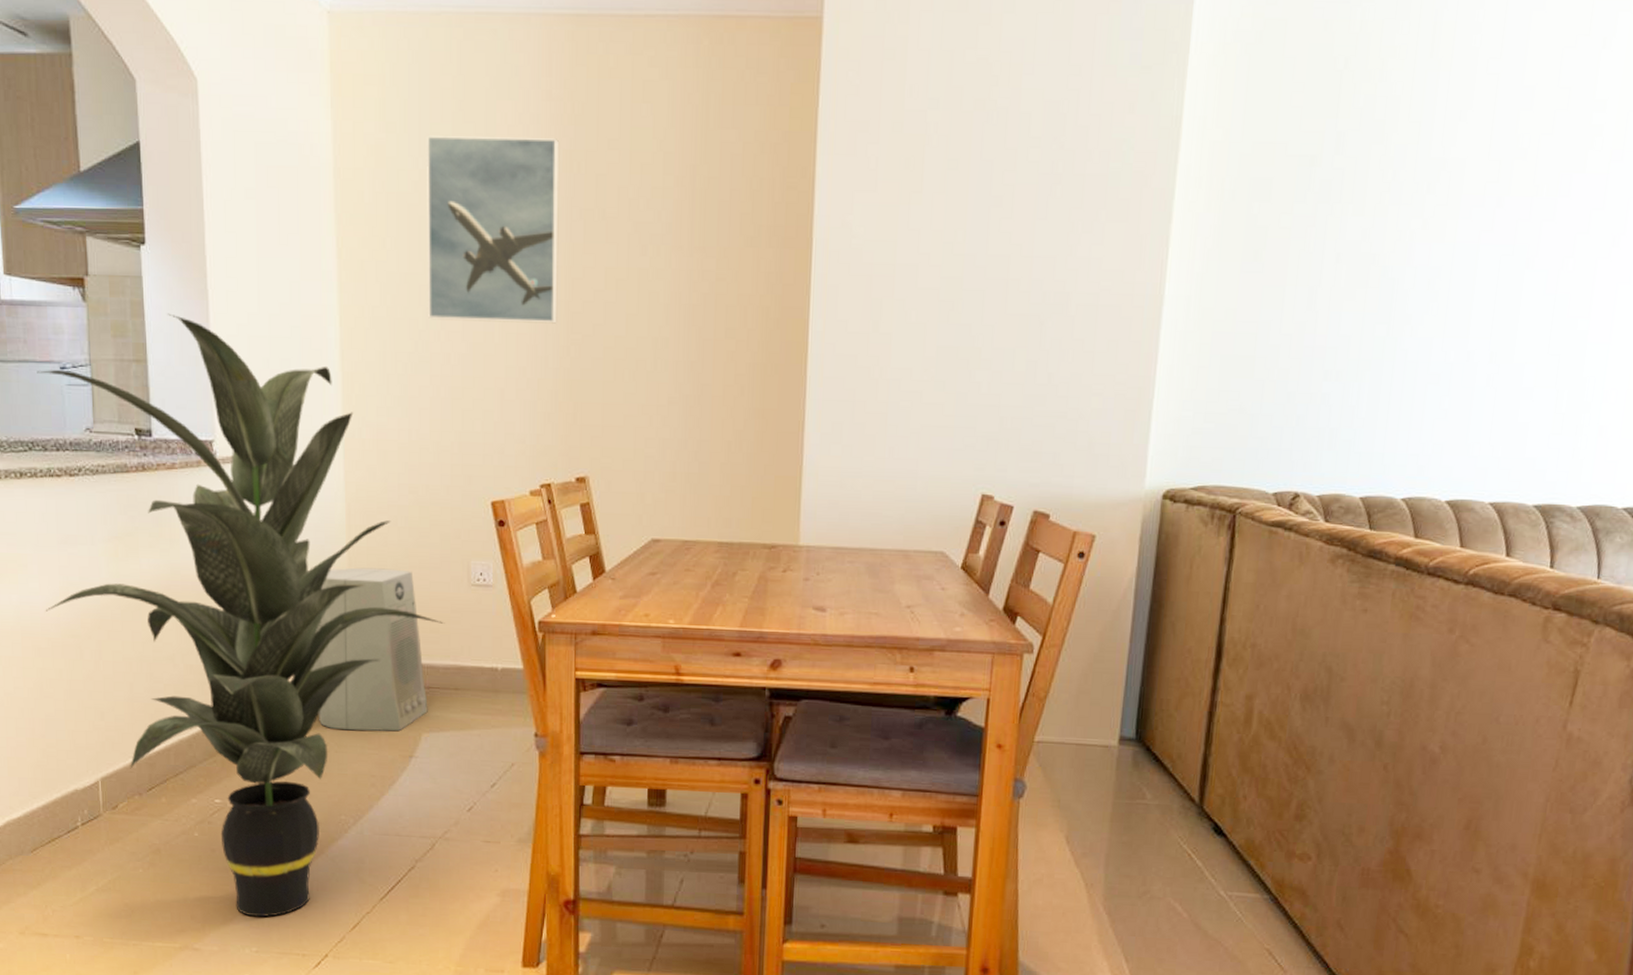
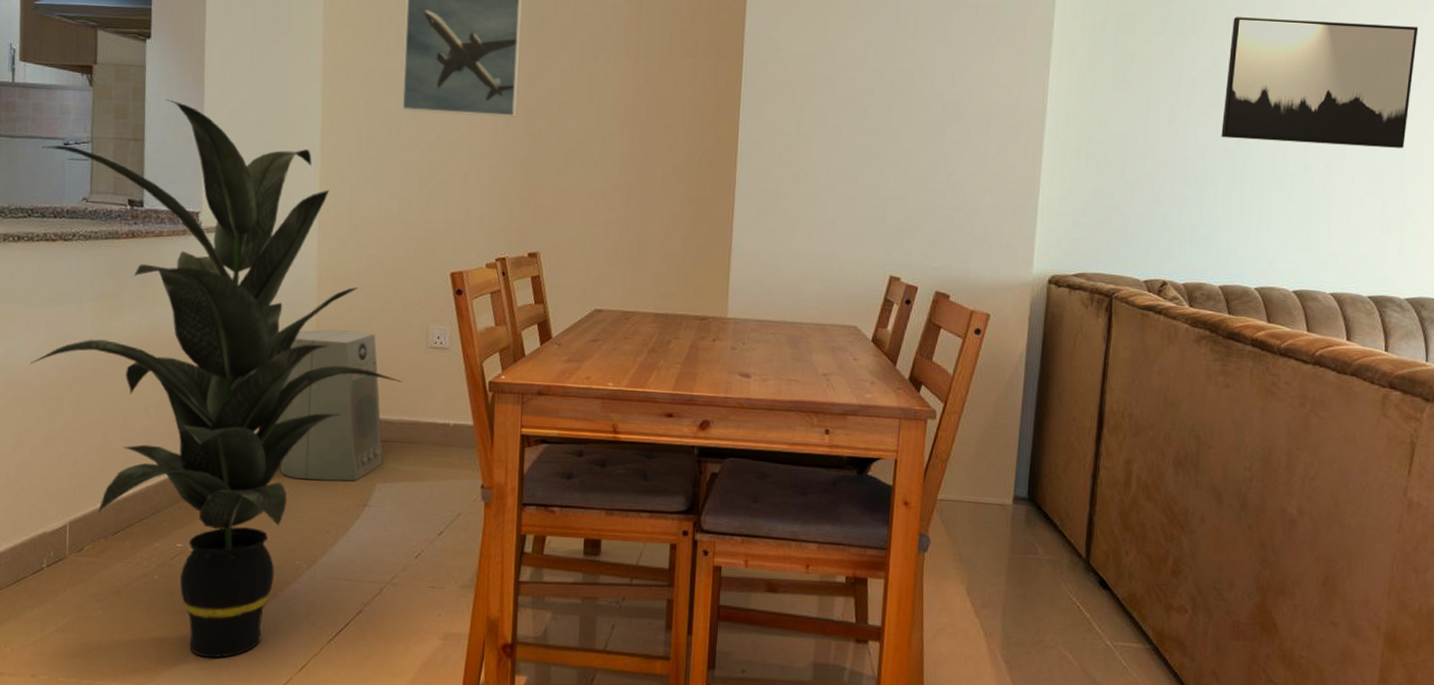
wall art: none [1368,178,1612,331] -> present [1221,17,1419,148]

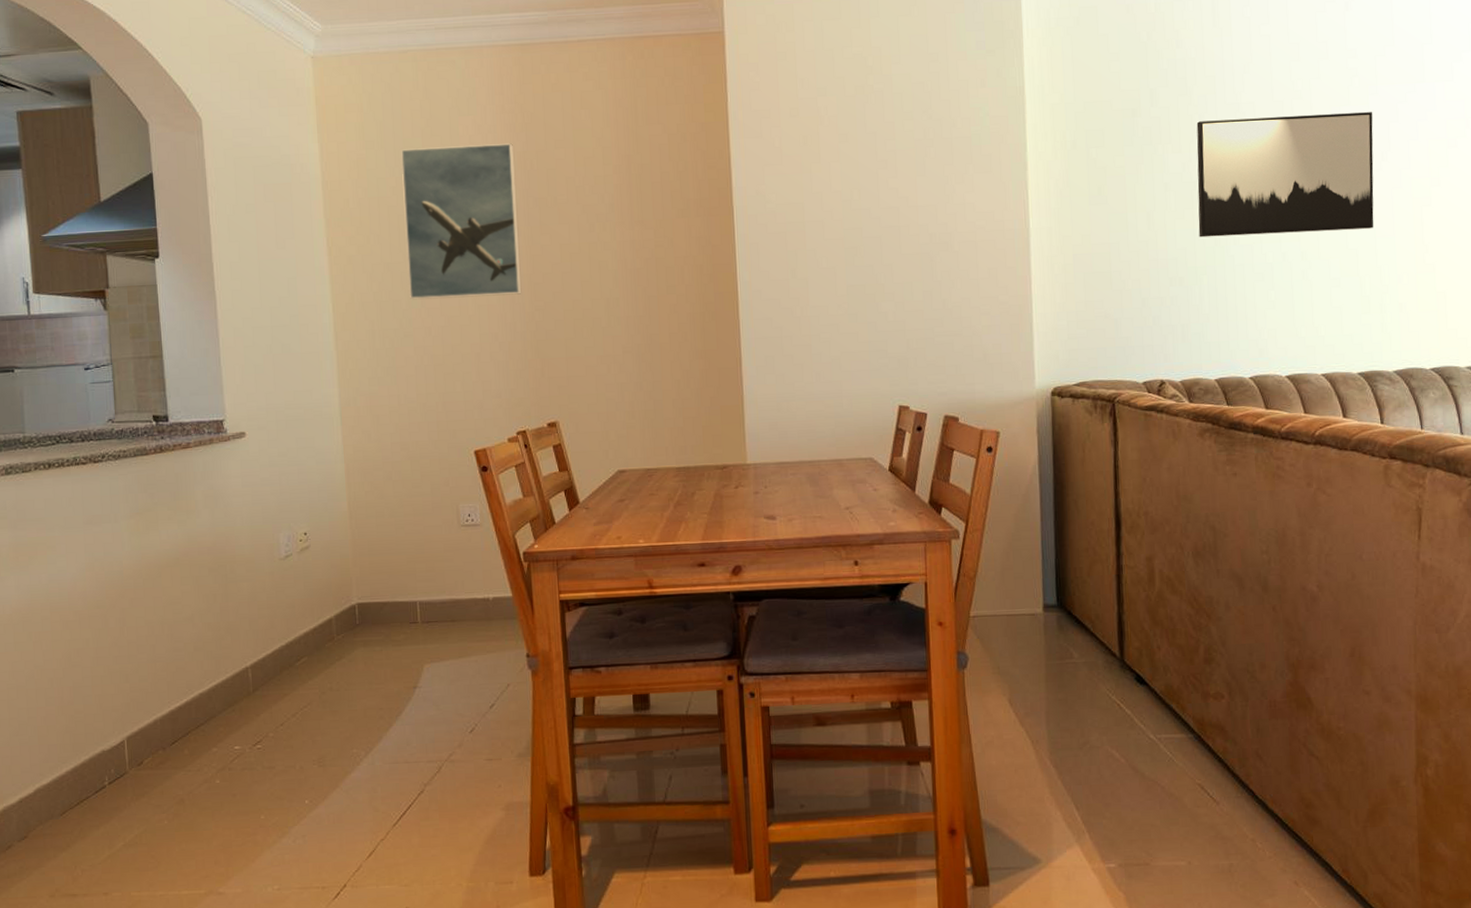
indoor plant: present [31,99,403,658] -> none [63,314,439,856]
air purifier: present [276,329,383,482] -> none [319,518,428,669]

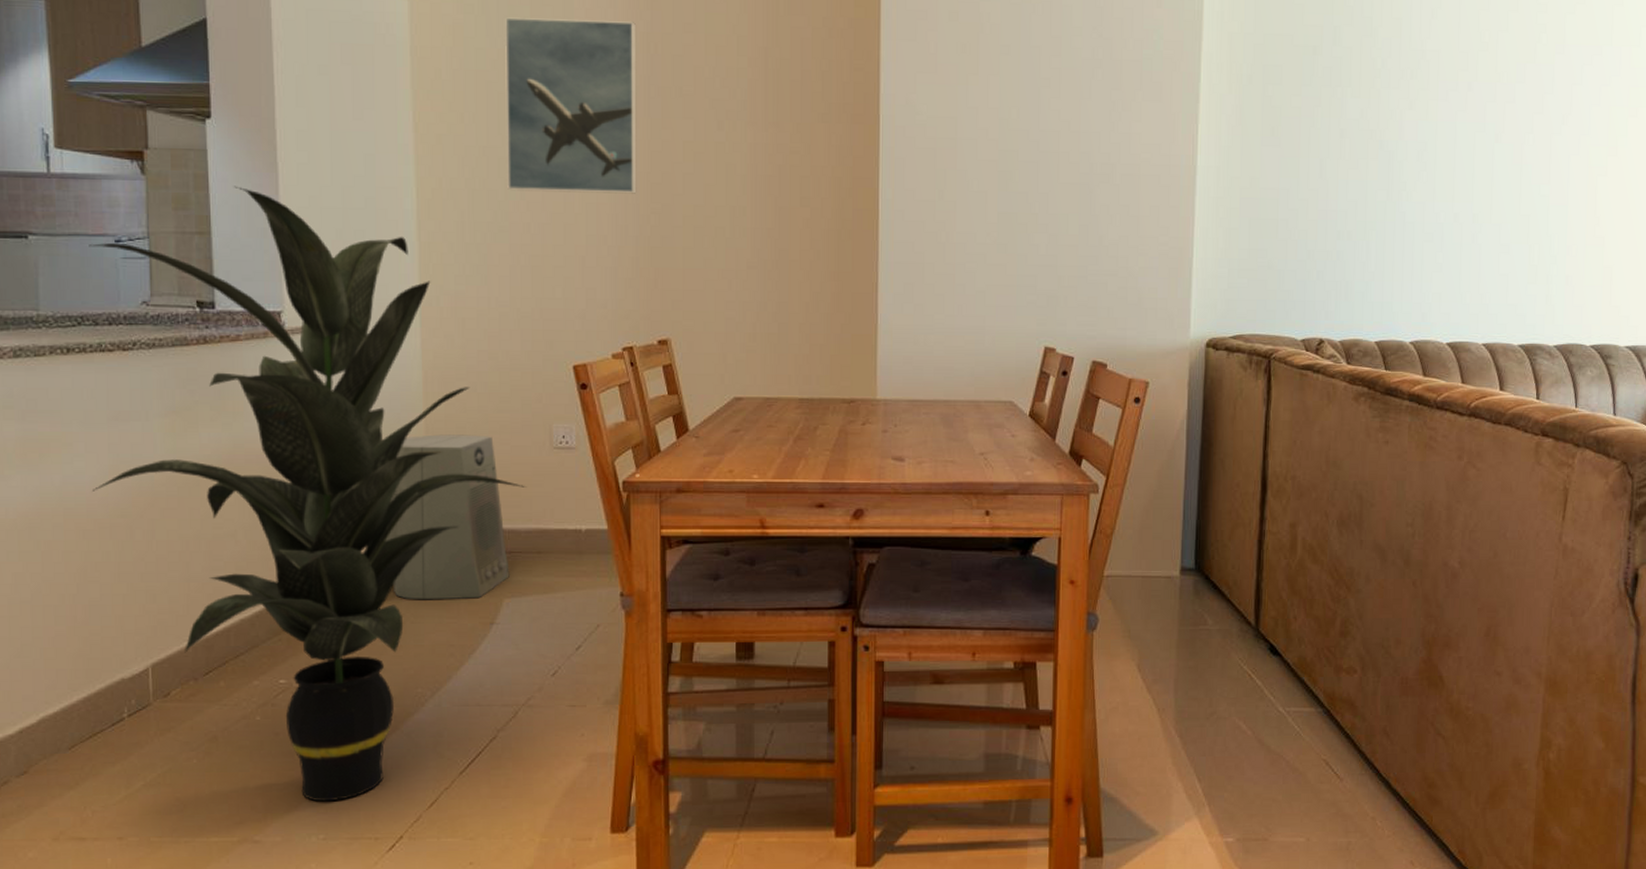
indoor plant: none [63,314,439,856] -> present [89,186,527,802]
air purifier: none [319,518,428,669] -> present [385,434,510,600]
wall art: present [1196,112,1374,238] -> none [1371,66,1558,195]

